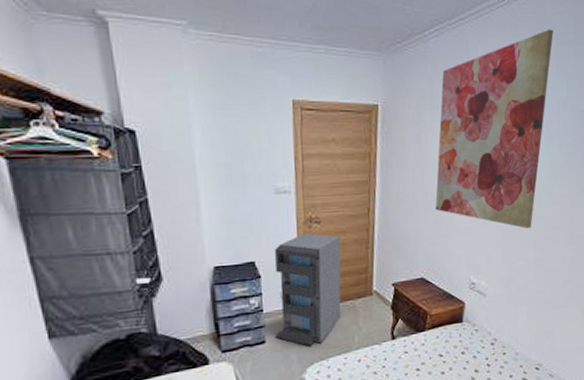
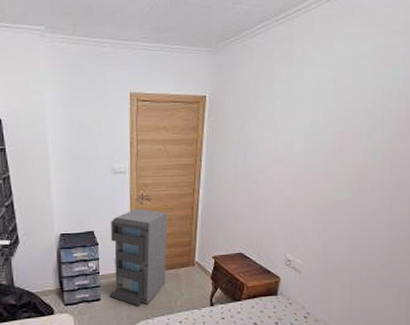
wall art: present [435,29,554,229] -> none [255,21,382,212]

